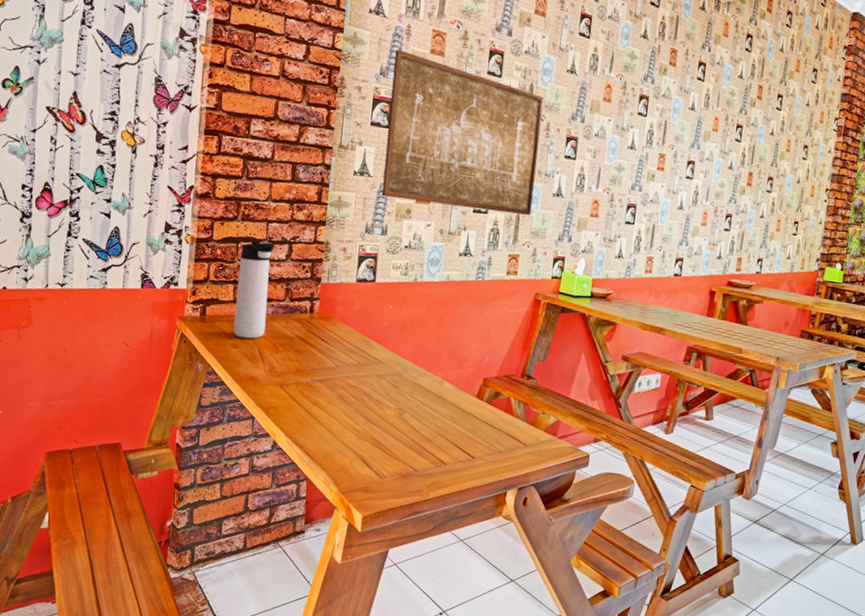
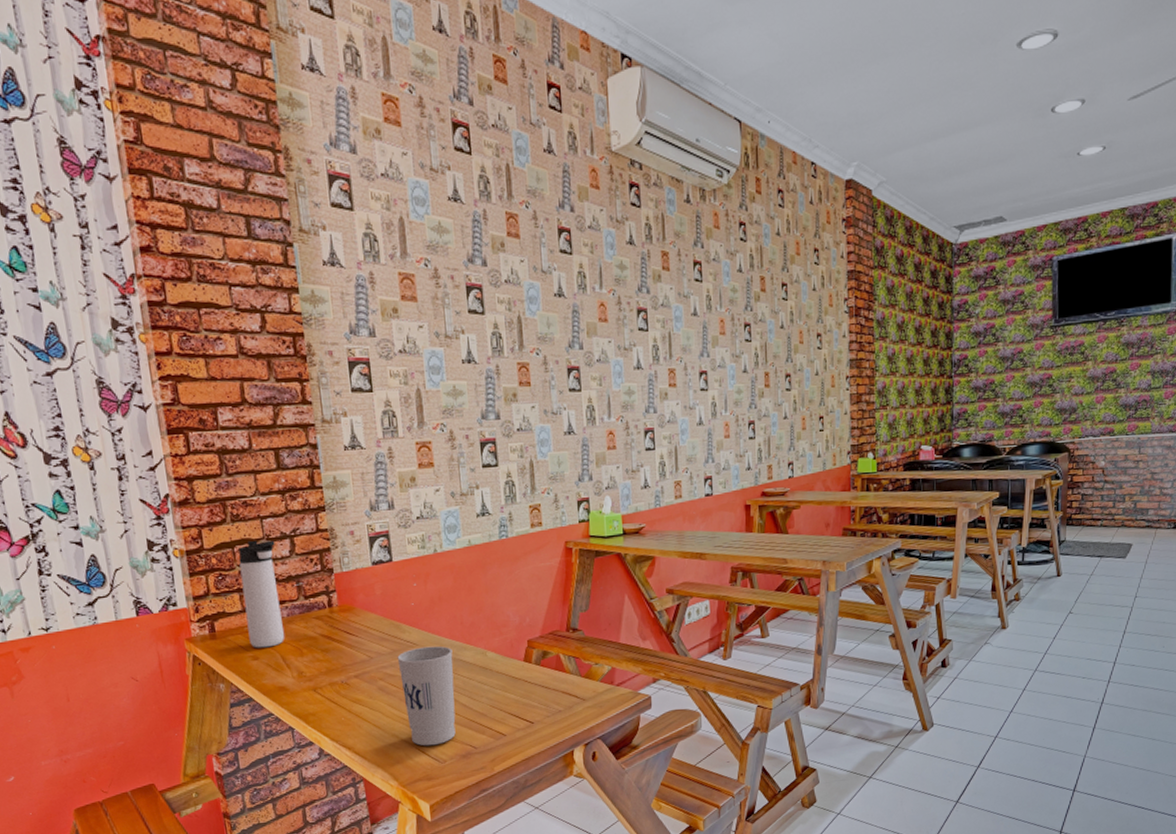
cup: none [359,365,413,460] -> present [397,646,456,746]
wall art: present [382,49,544,215] -> none [361,302,544,468]

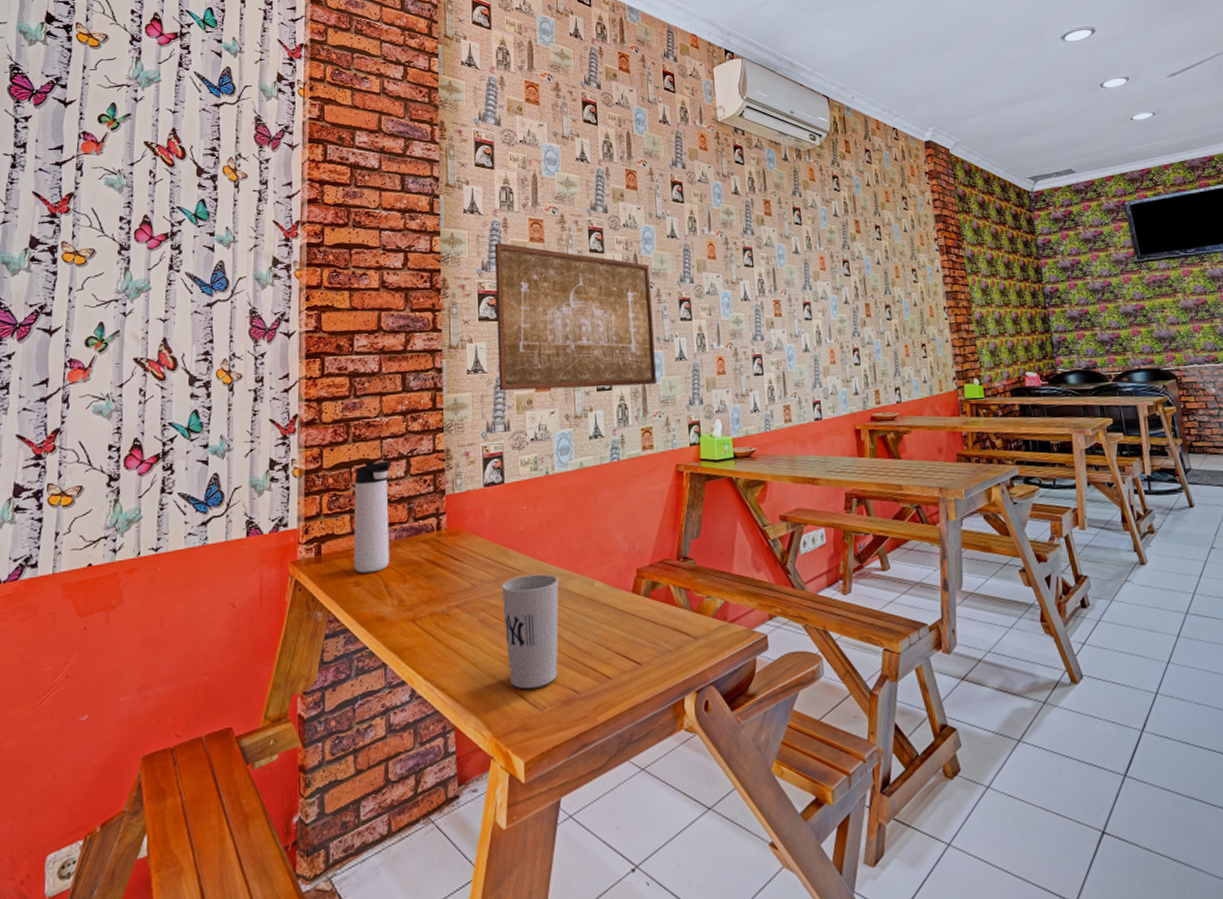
wall art: none [361,302,544,468] -> present [494,243,656,391]

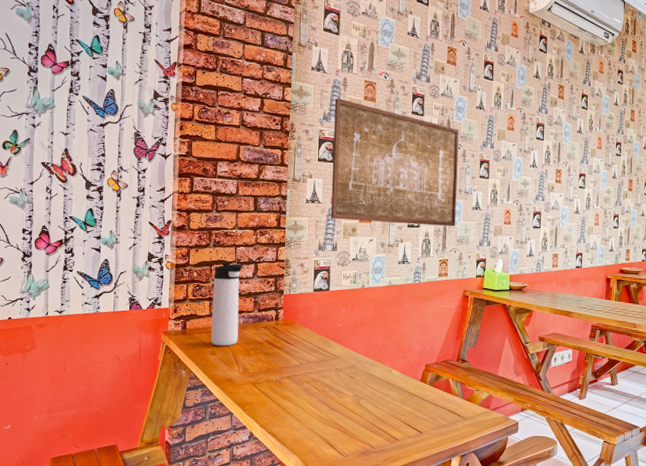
cup: present [501,573,559,689] -> none [322,360,366,442]

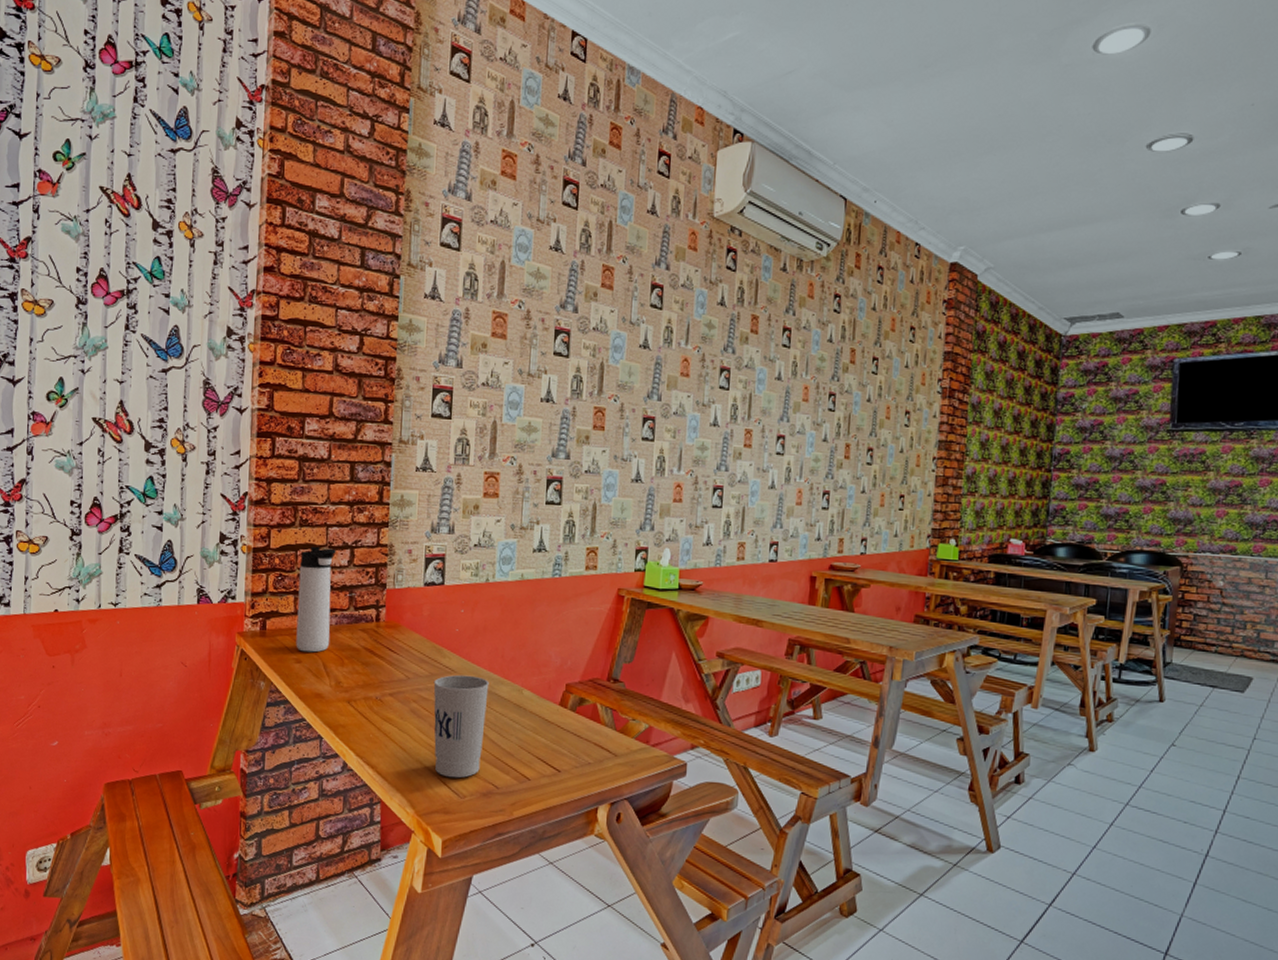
cup: none [322,360,366,442] -> present [433,674,489,778]
wall art: present [331,98,460,226] -> none [447,335,616,504]

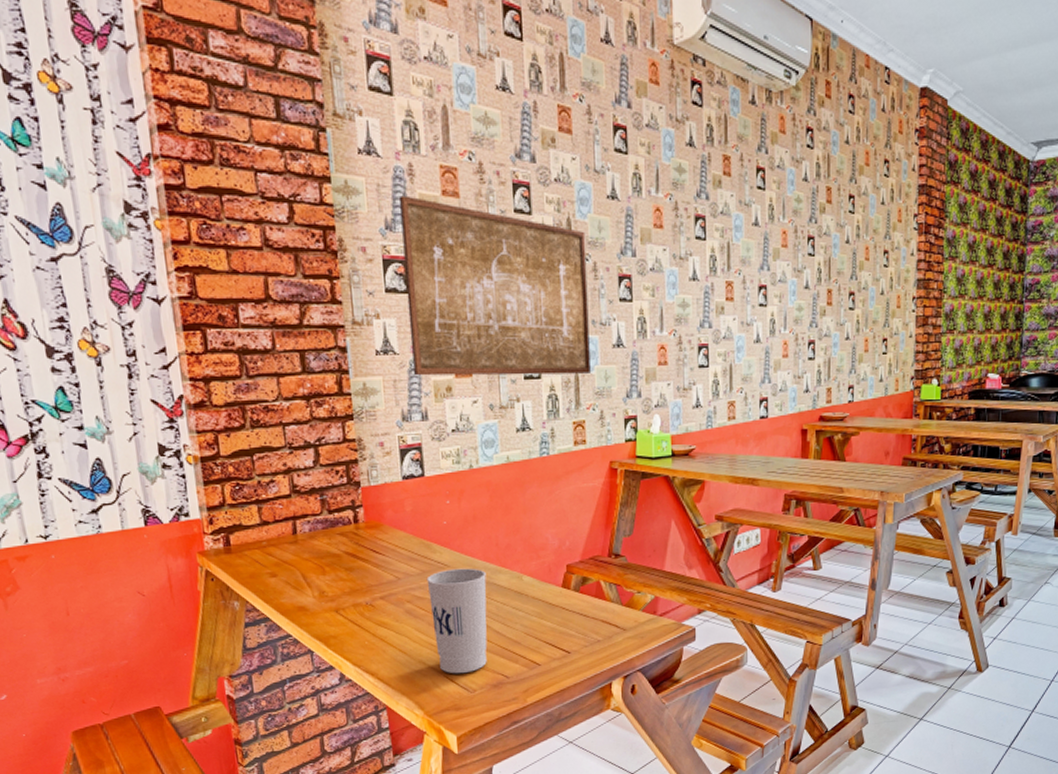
thermos bottle: present [296,546,336,653] -> none [257,448,306,565]
wall art: none [447,335,616,504] -> present [398,195,591,376]

